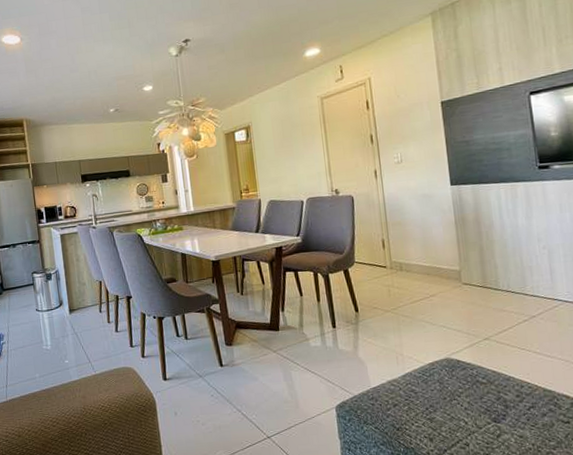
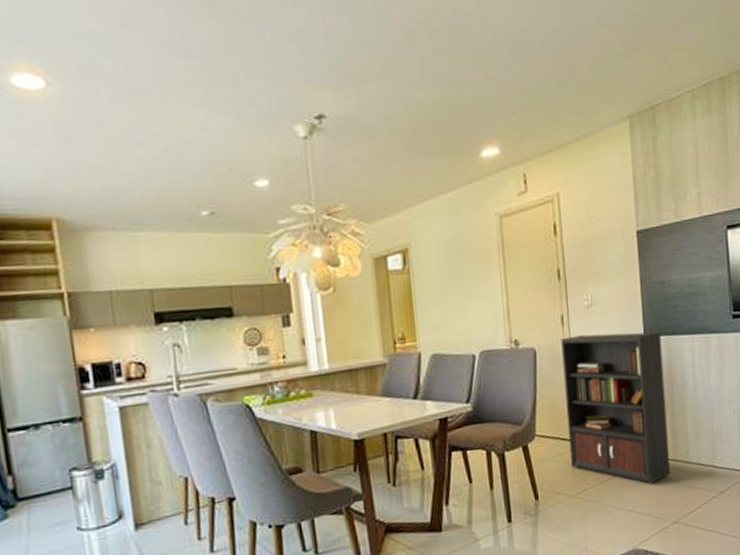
bookcase: none [375,181,523,306] -> present [561,332,713,485]

